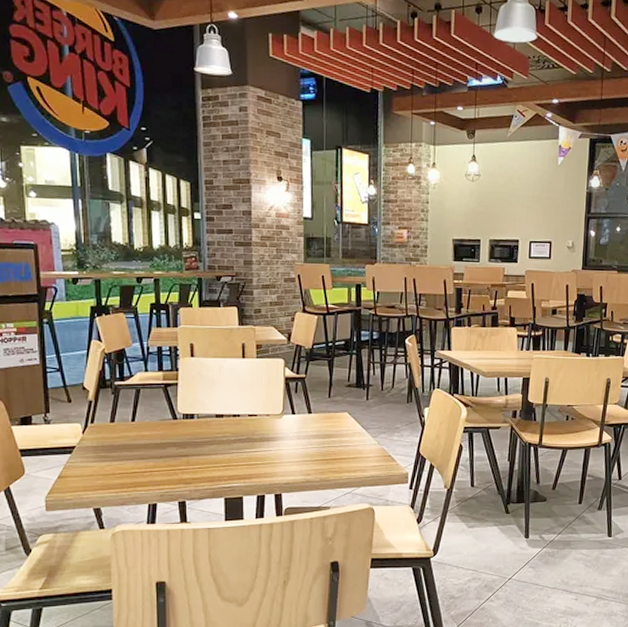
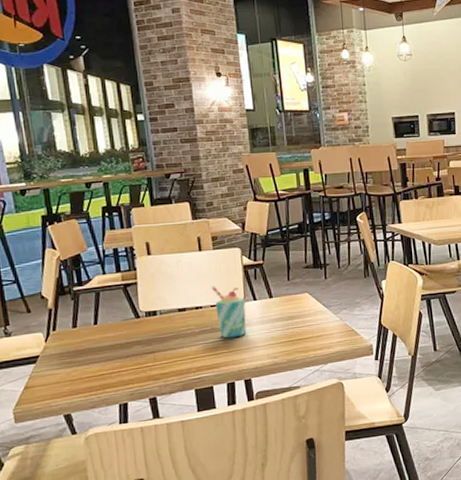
milkshake: none [251,395,283,450] -> present [211,286,247,338]

